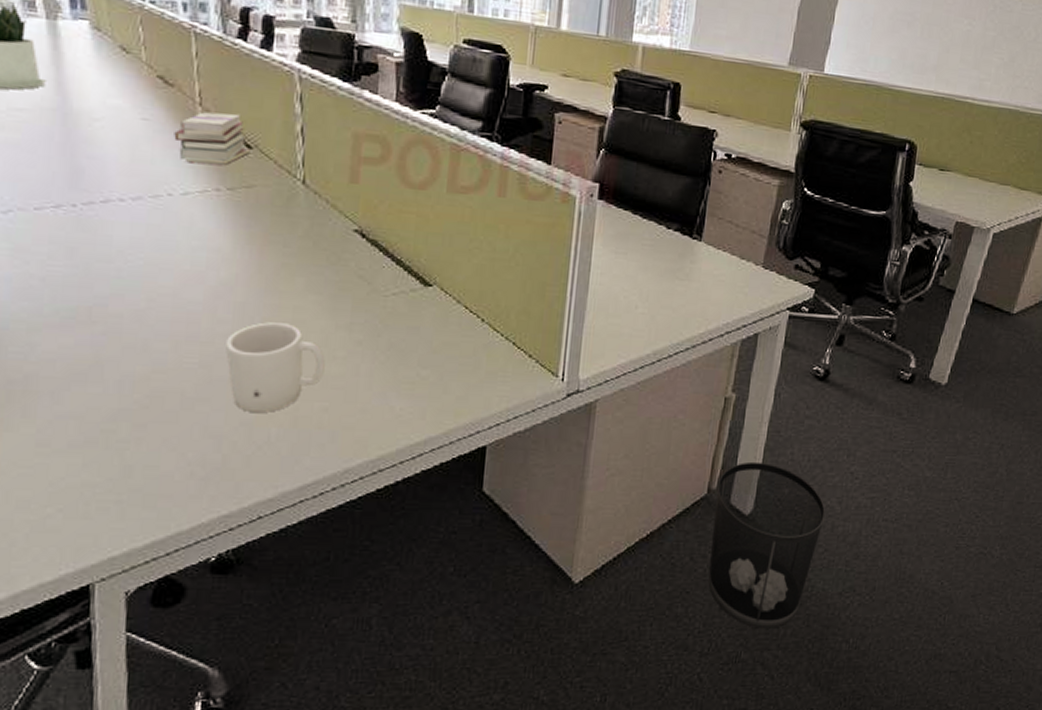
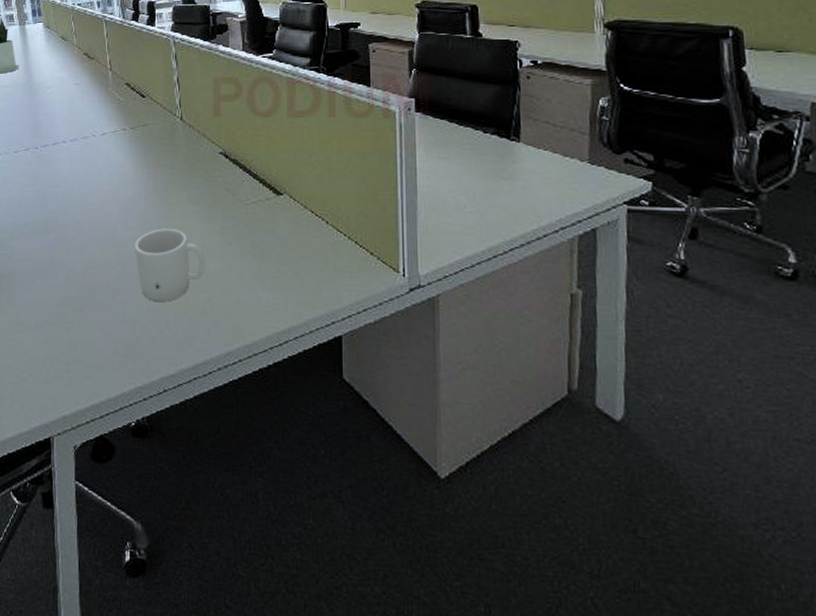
books: present [174,112,251,165] -> none [95,73,144,111]
waste bin: present [708,461,826,629] -> none [577,362,716,558]

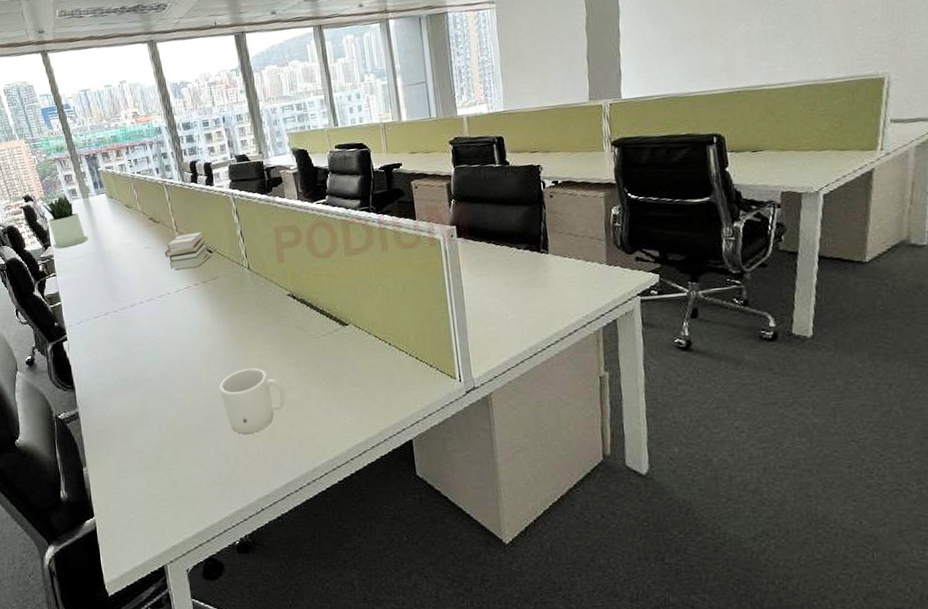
books: none [95,73,144,111] -> present [164,231,212,270]

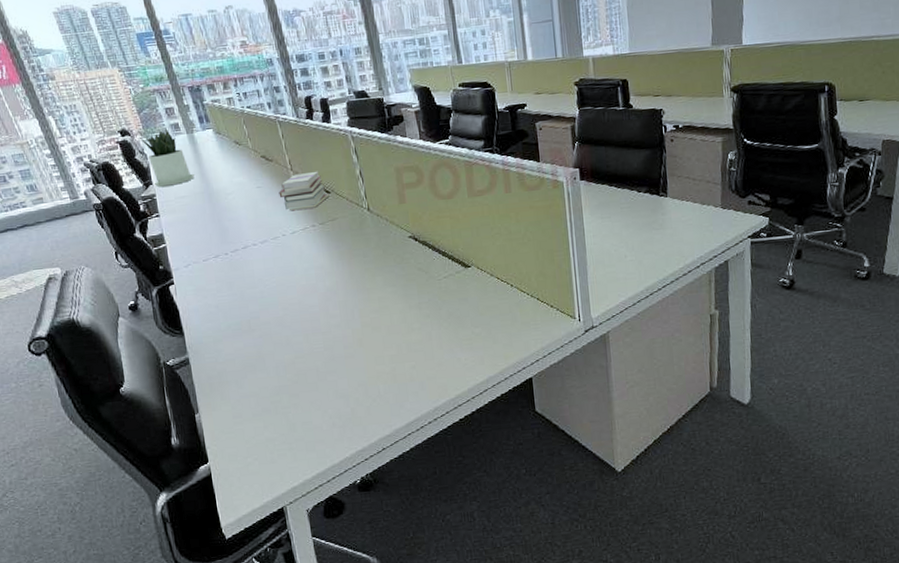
mug: present [219,368,286,434] -> none [338,310,408,376]

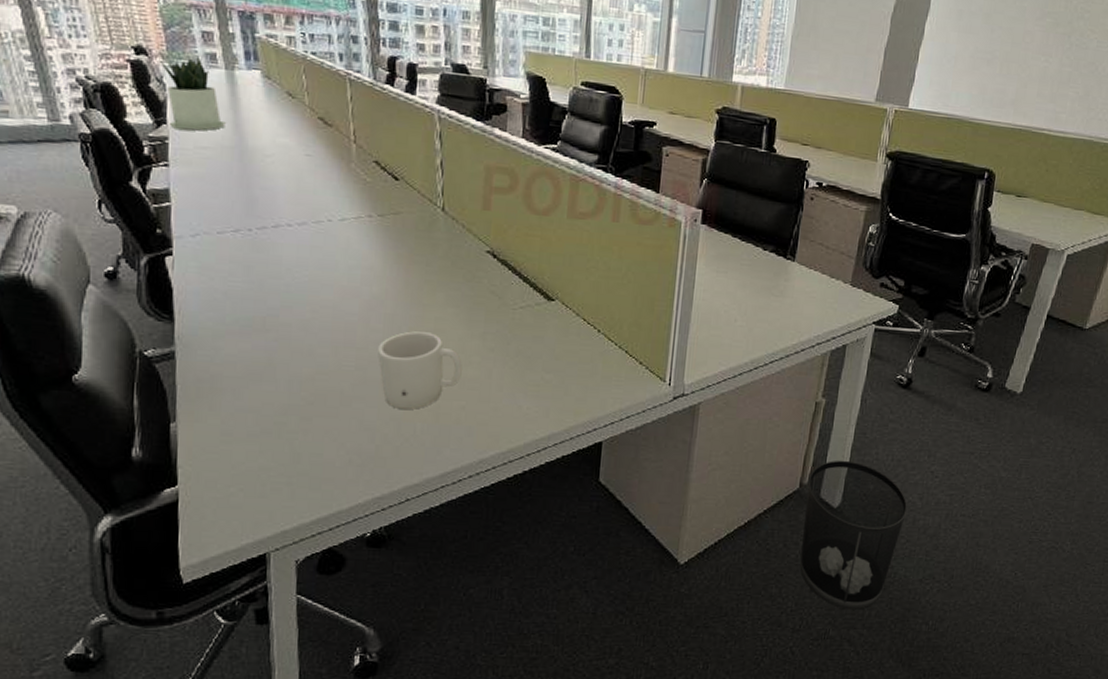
books: present [278,171,330,210] -> none [332,148,398,195]
mug: none [338,310,408,376] -> present [378,331,462,409]
waste bin: none [716,361,814,493] -> present [800,460,908,610]

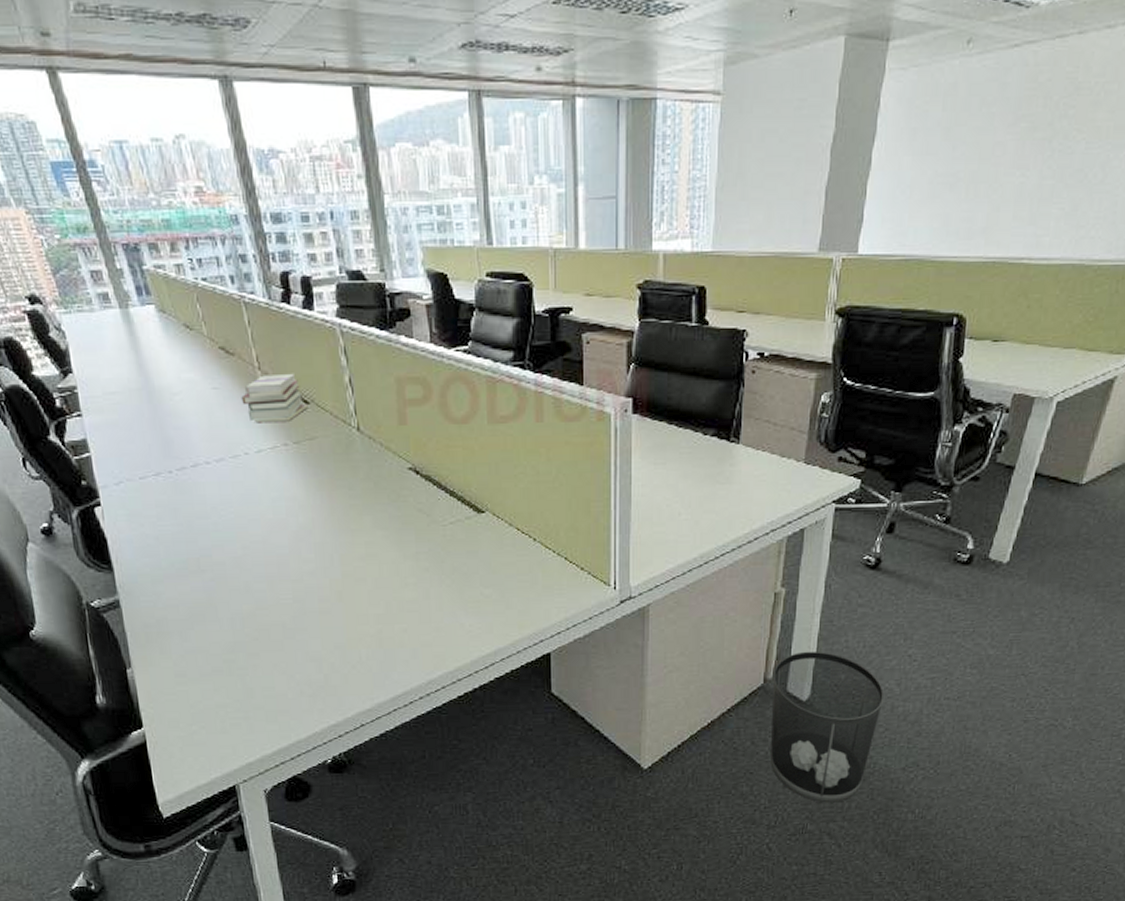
planter: present [159,57,225,131] -> none [53,299,129,377]
books: none [332,148,398,195] -> present [241,373,308,422]
mug: present [378,331,462,409] -> none [313,558,399,637]

